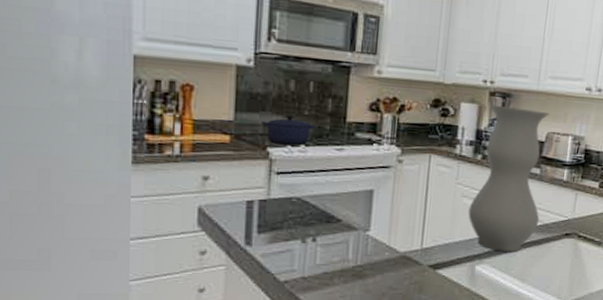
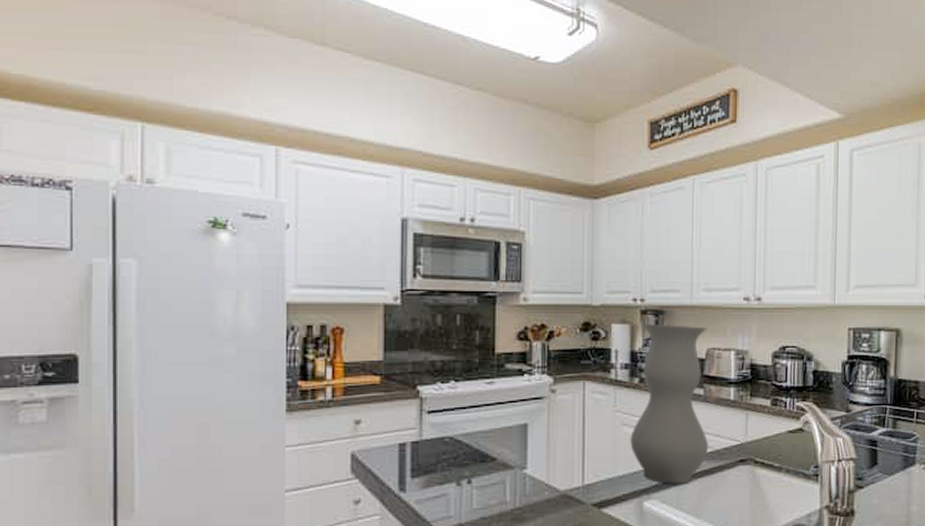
cooking pot: present [260,114,315,146] -> none [409,350,464,382]

